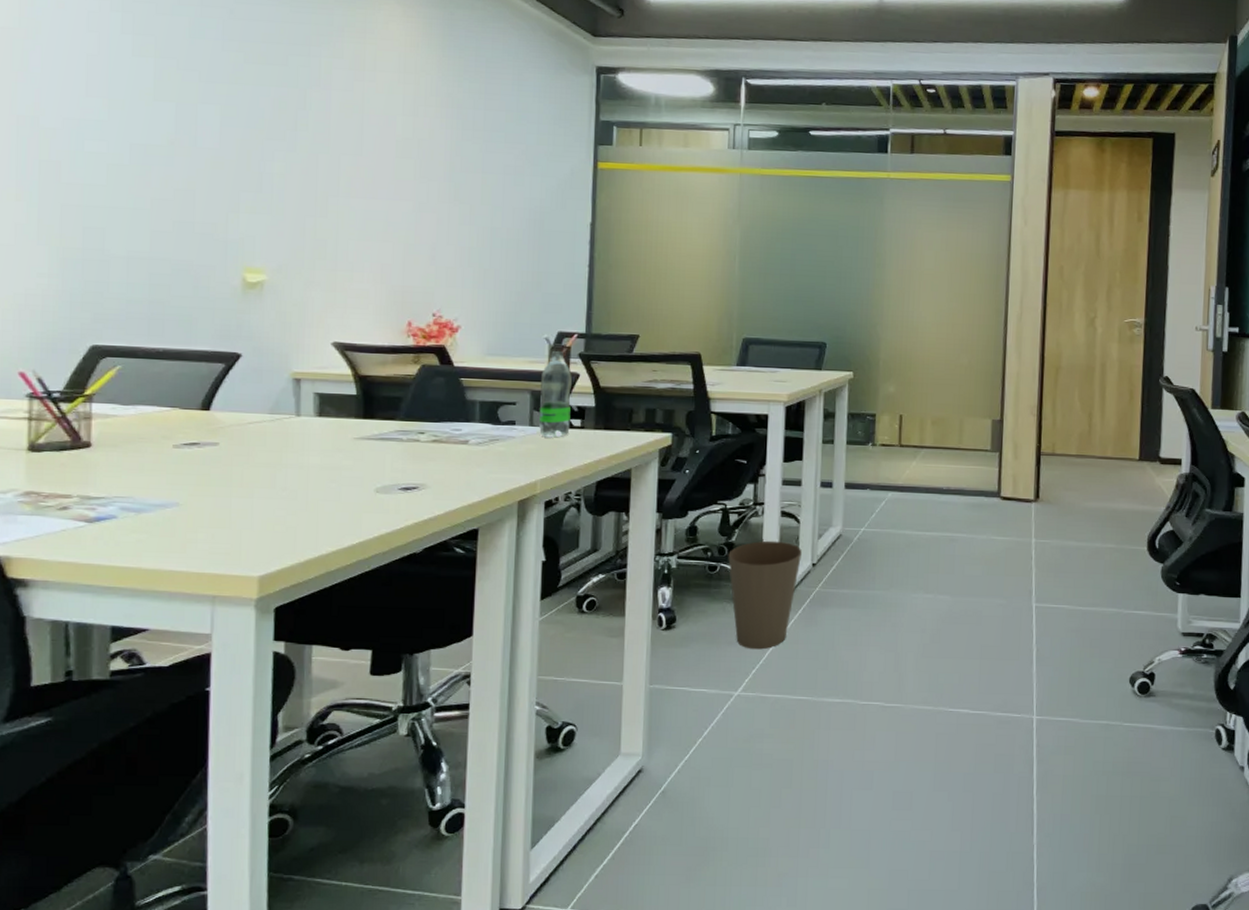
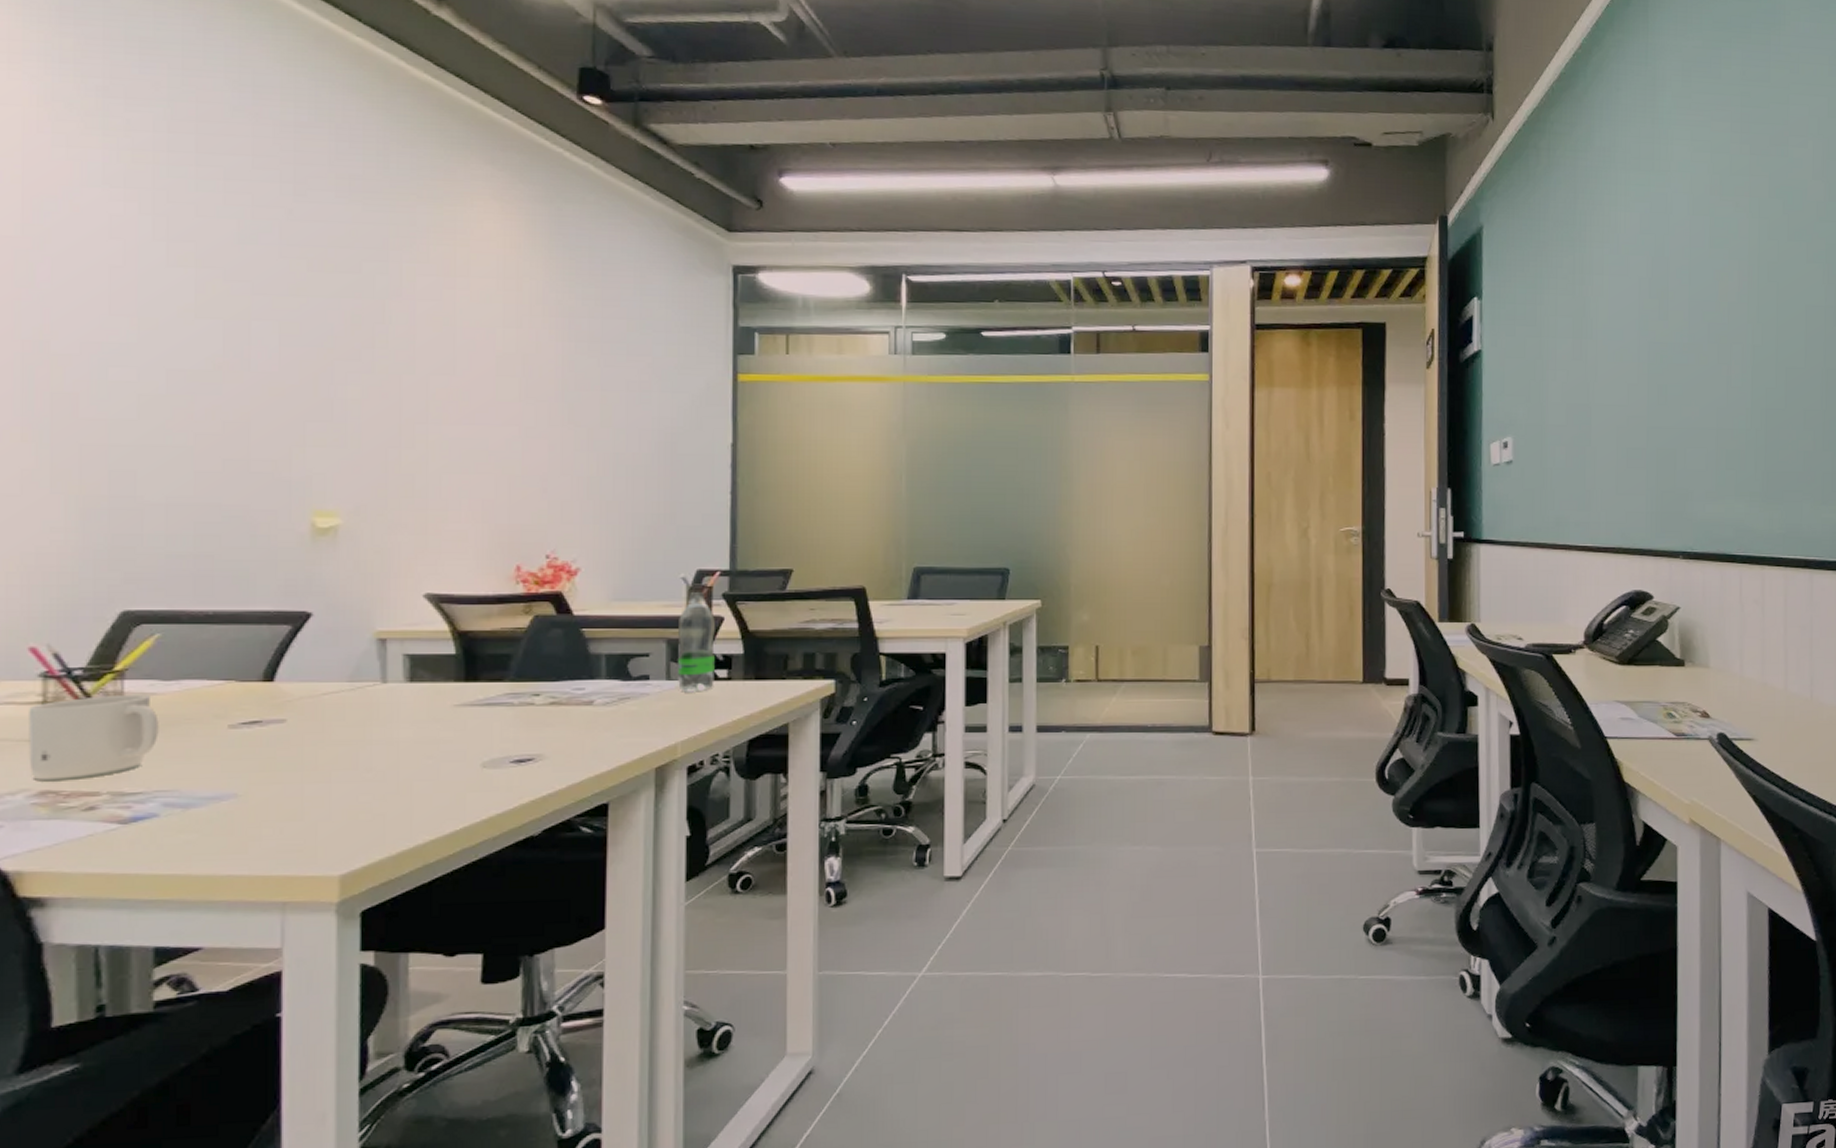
mug: none [17,415,118,485] -> present [29,694,159,782]
trash bin: present [728,540,802,650] -> none [905,796,990,922]

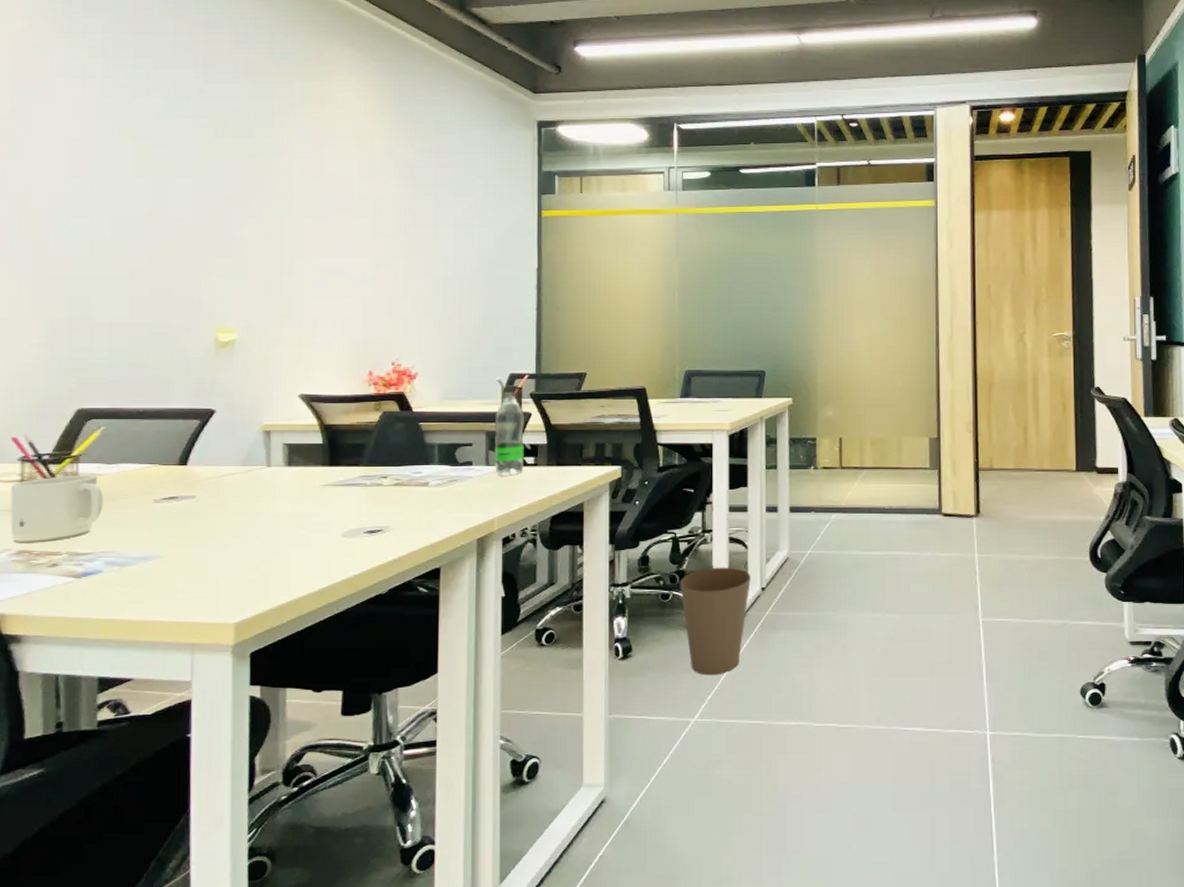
trash bin: none [905,796,990,922] -> present [680,567,751,676]

